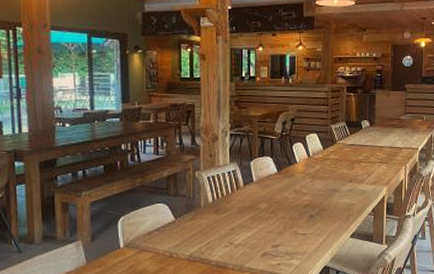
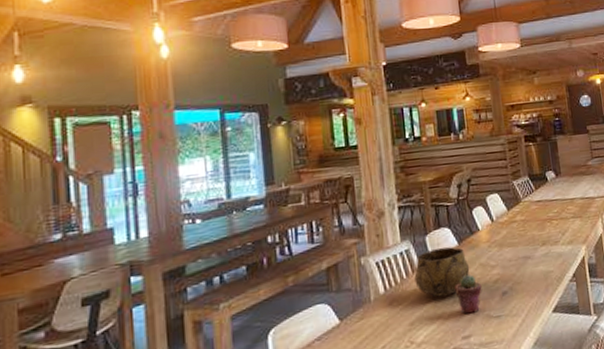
decorative bowl: none [238,172,285,211] -> present [414,247,470,297]
potted succulent: none [270,196,293,228] -> present [455,273,482,315]

